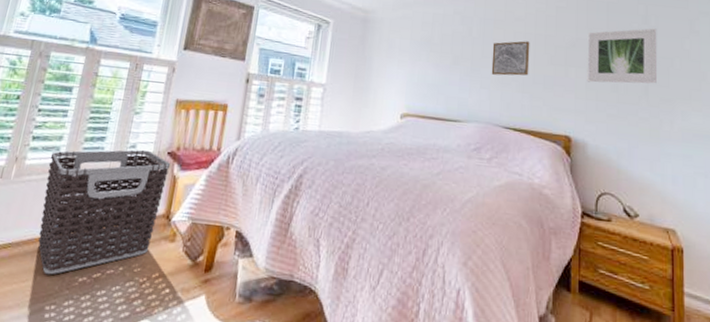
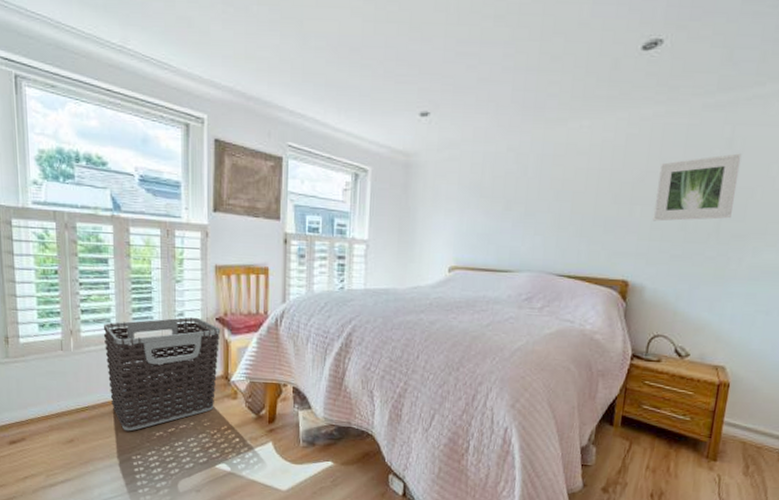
wall art: present [491,41,530,76] -> none [547,178,593,220]

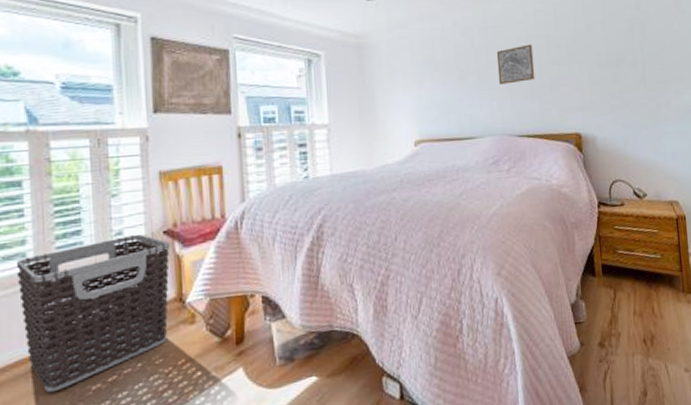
wall art: none [547,178,593,220] -> present [496,44,535,85]
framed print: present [652,153,742,222] -> none [585,13,652,77]

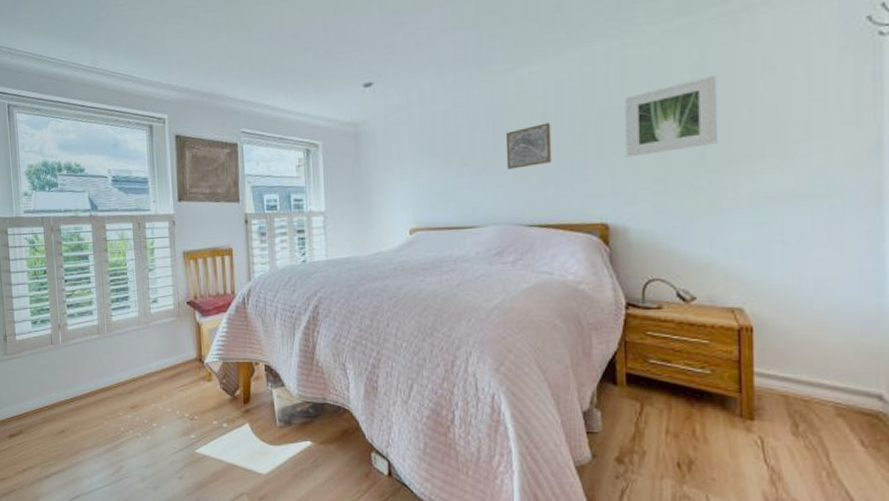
clothes hamper: present [16,233,170,393] -> none [86,302,192,420]
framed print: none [585,13,652,77] -> present [623,75,718,158]

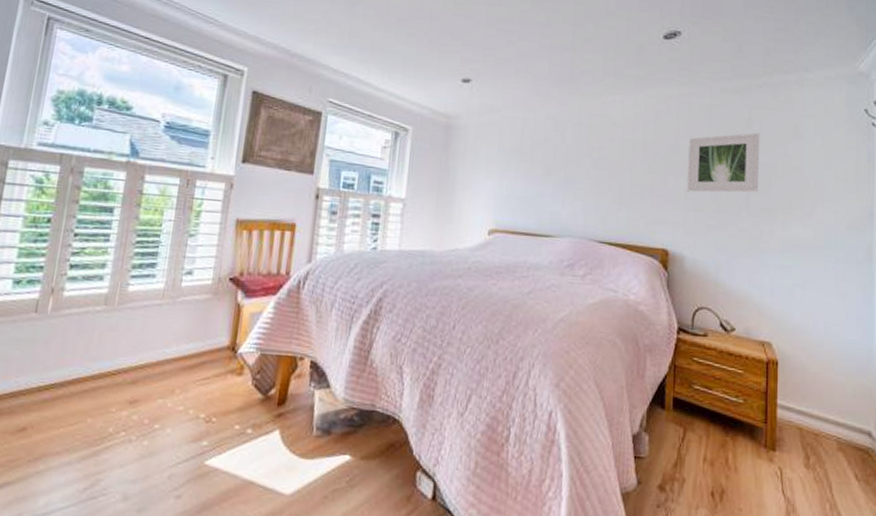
wall art: present [505,123,552,169] -> none [585,148,628,186]

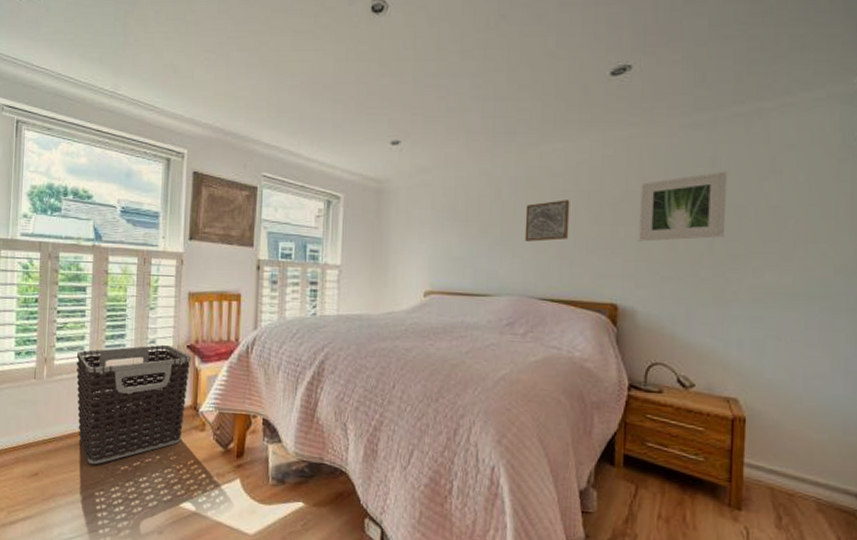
clothes hamper: none [85,276,234,417] -> present [76,344,192,465]
wall art: none [585,148,628,186] -> present [524,200,570,242]

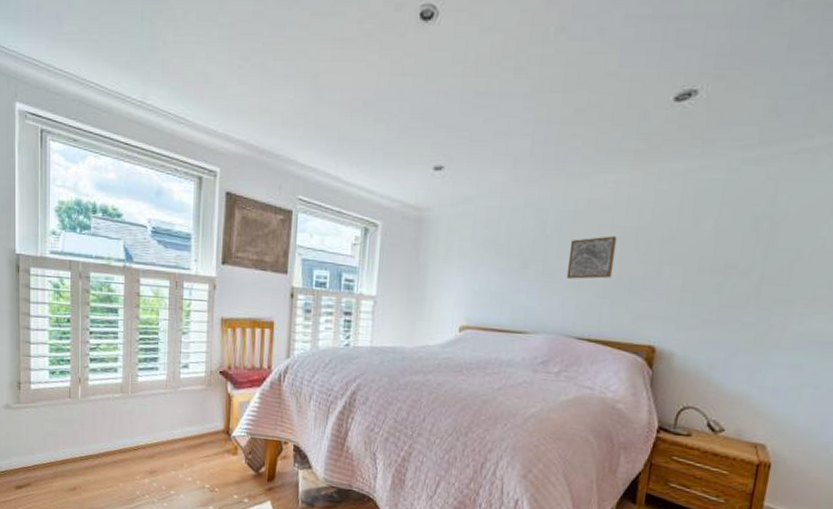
clothes hamper: present [76,344,192,465] -> none [110,369,224,482]
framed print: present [638,171,728,242] -> none [683,211,787,284]

